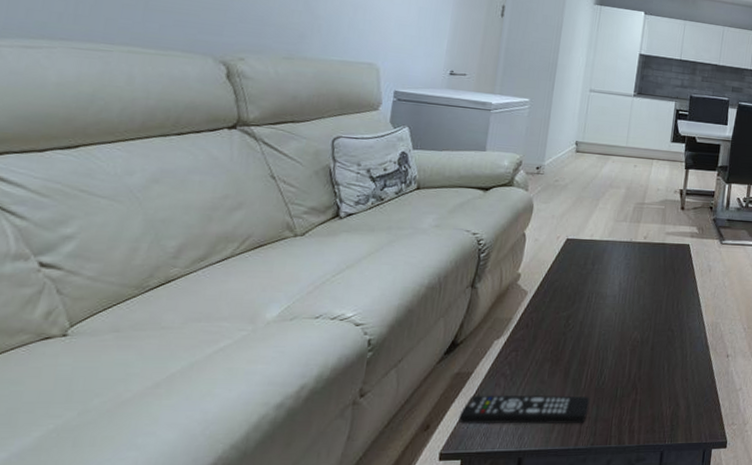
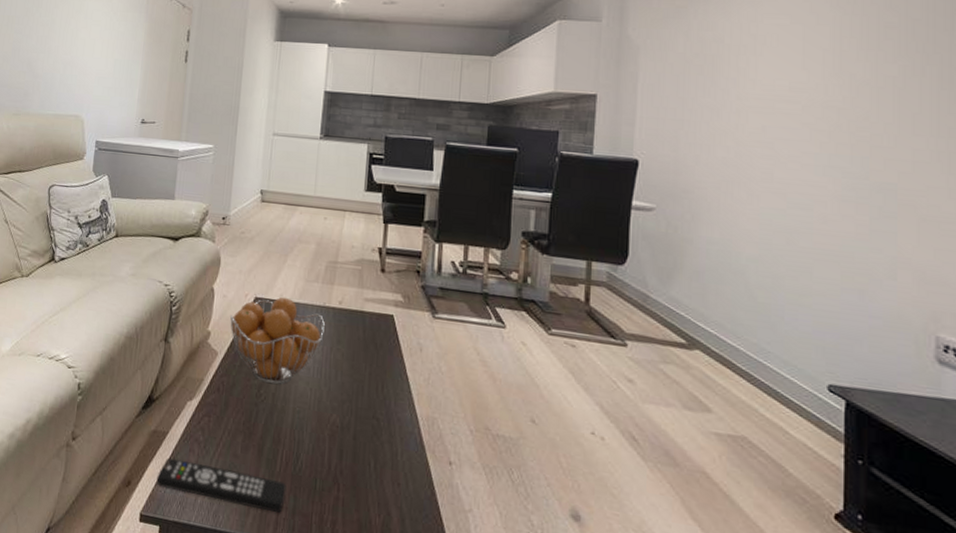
fruit basket: none [540,236,631,314] -> present [229,297,325,385]

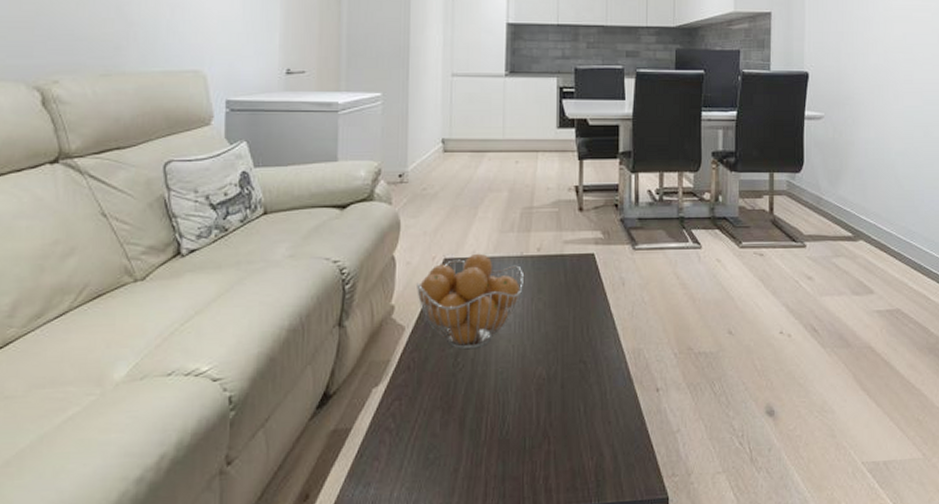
remote control: present [156,457,287,513] -> none [341,449,494,491]

